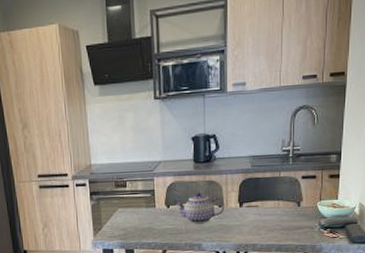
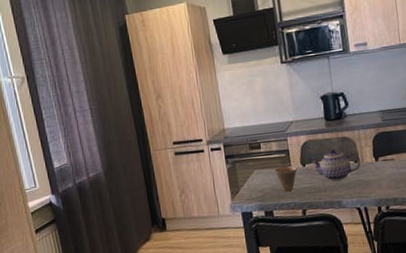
cup: none [138,205,161,232] -> present [274,165,298,192]

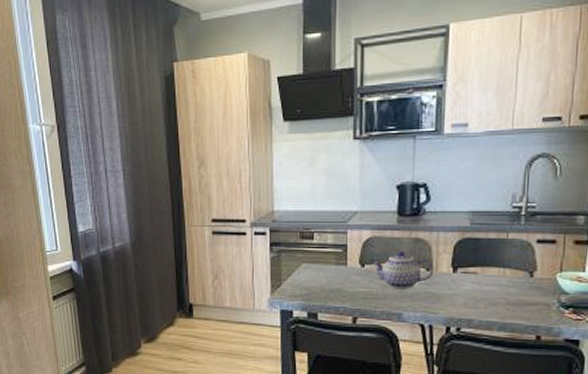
cup: present [274,165,298,192] -> none [326,263,354,294]

